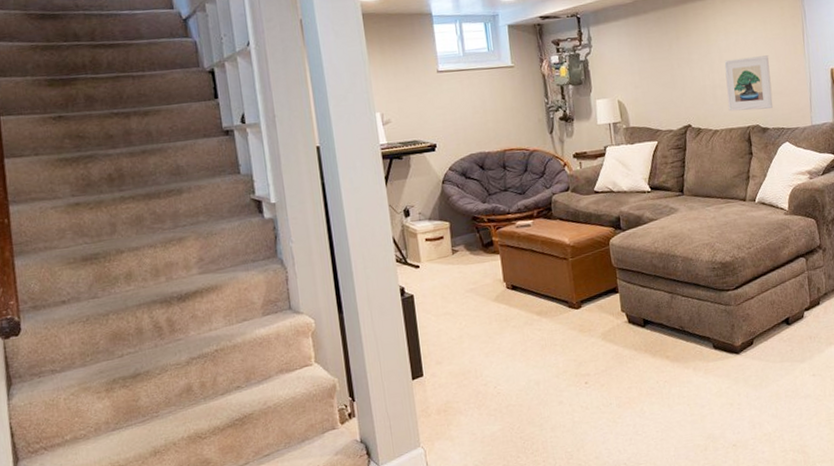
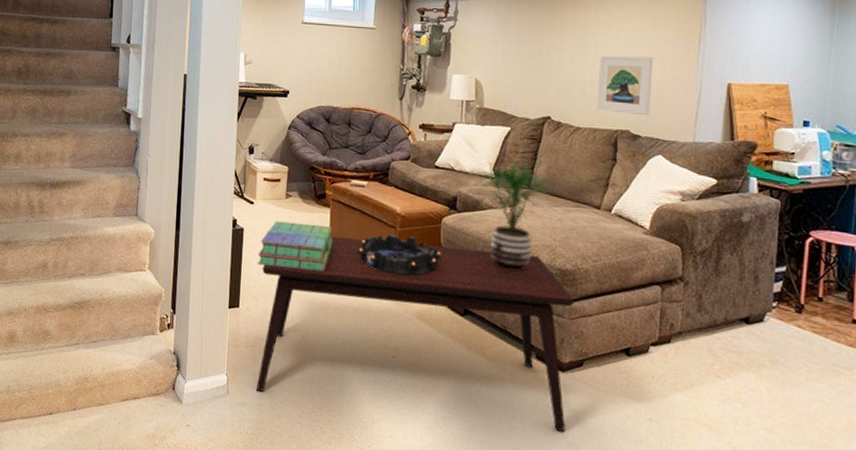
stack of books: none [433,272,509,329] -> present [258,221,333,272]
coffee table: none [440,255,748,454] -> present [255,236,574,431]
decorative bowl: none [535,263,615,305] -> present [358,234,441,277]
potted plant: none [632,173,704,275] -> present [473,163,553,272]

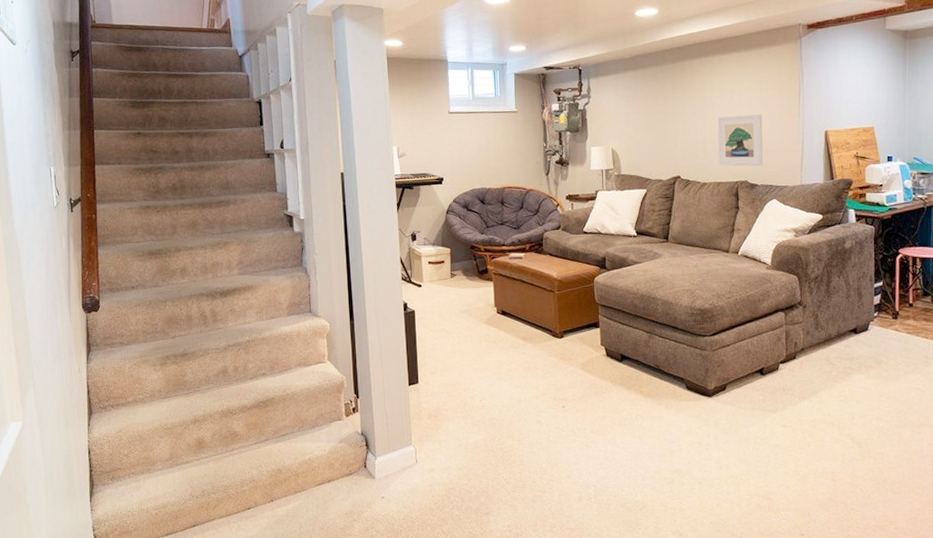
coffee table: present [255,236,574,431] -> none [436,299,716,456]
stack of books: present [258,221,333,272] -> none [431,298,499,342]
decorative bowl: present [358,234,441,277] -> none [522,297,597,334]
potted plant: present [473,163,553,272] -> none [618,221,688,317]

